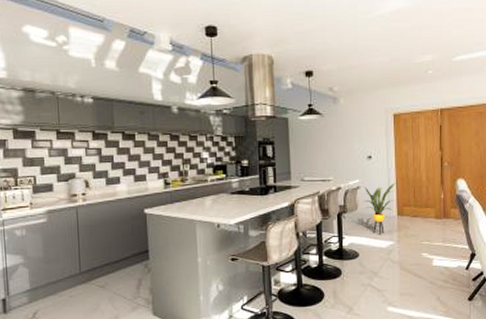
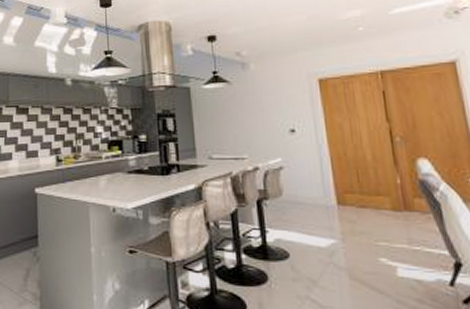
house plant: present [363,182,397,236] -> none [289,162,333,231]

